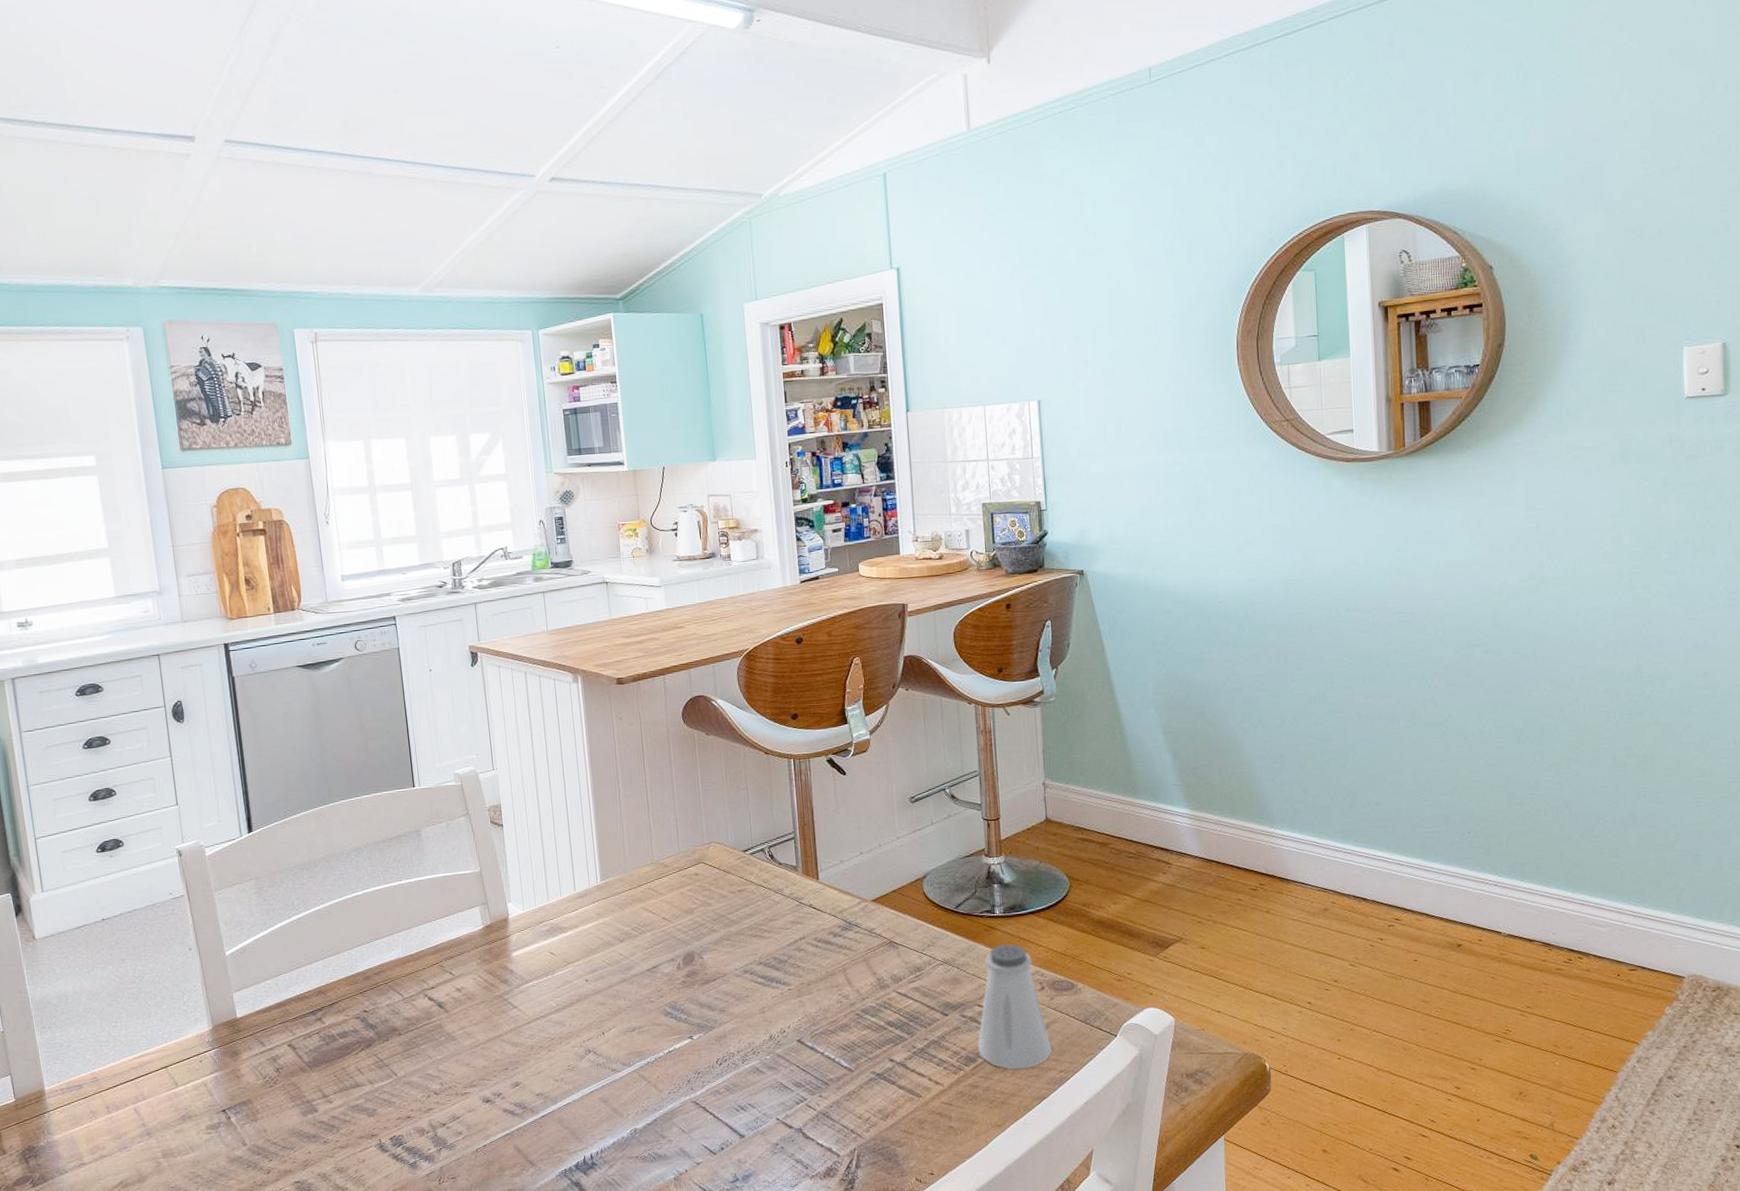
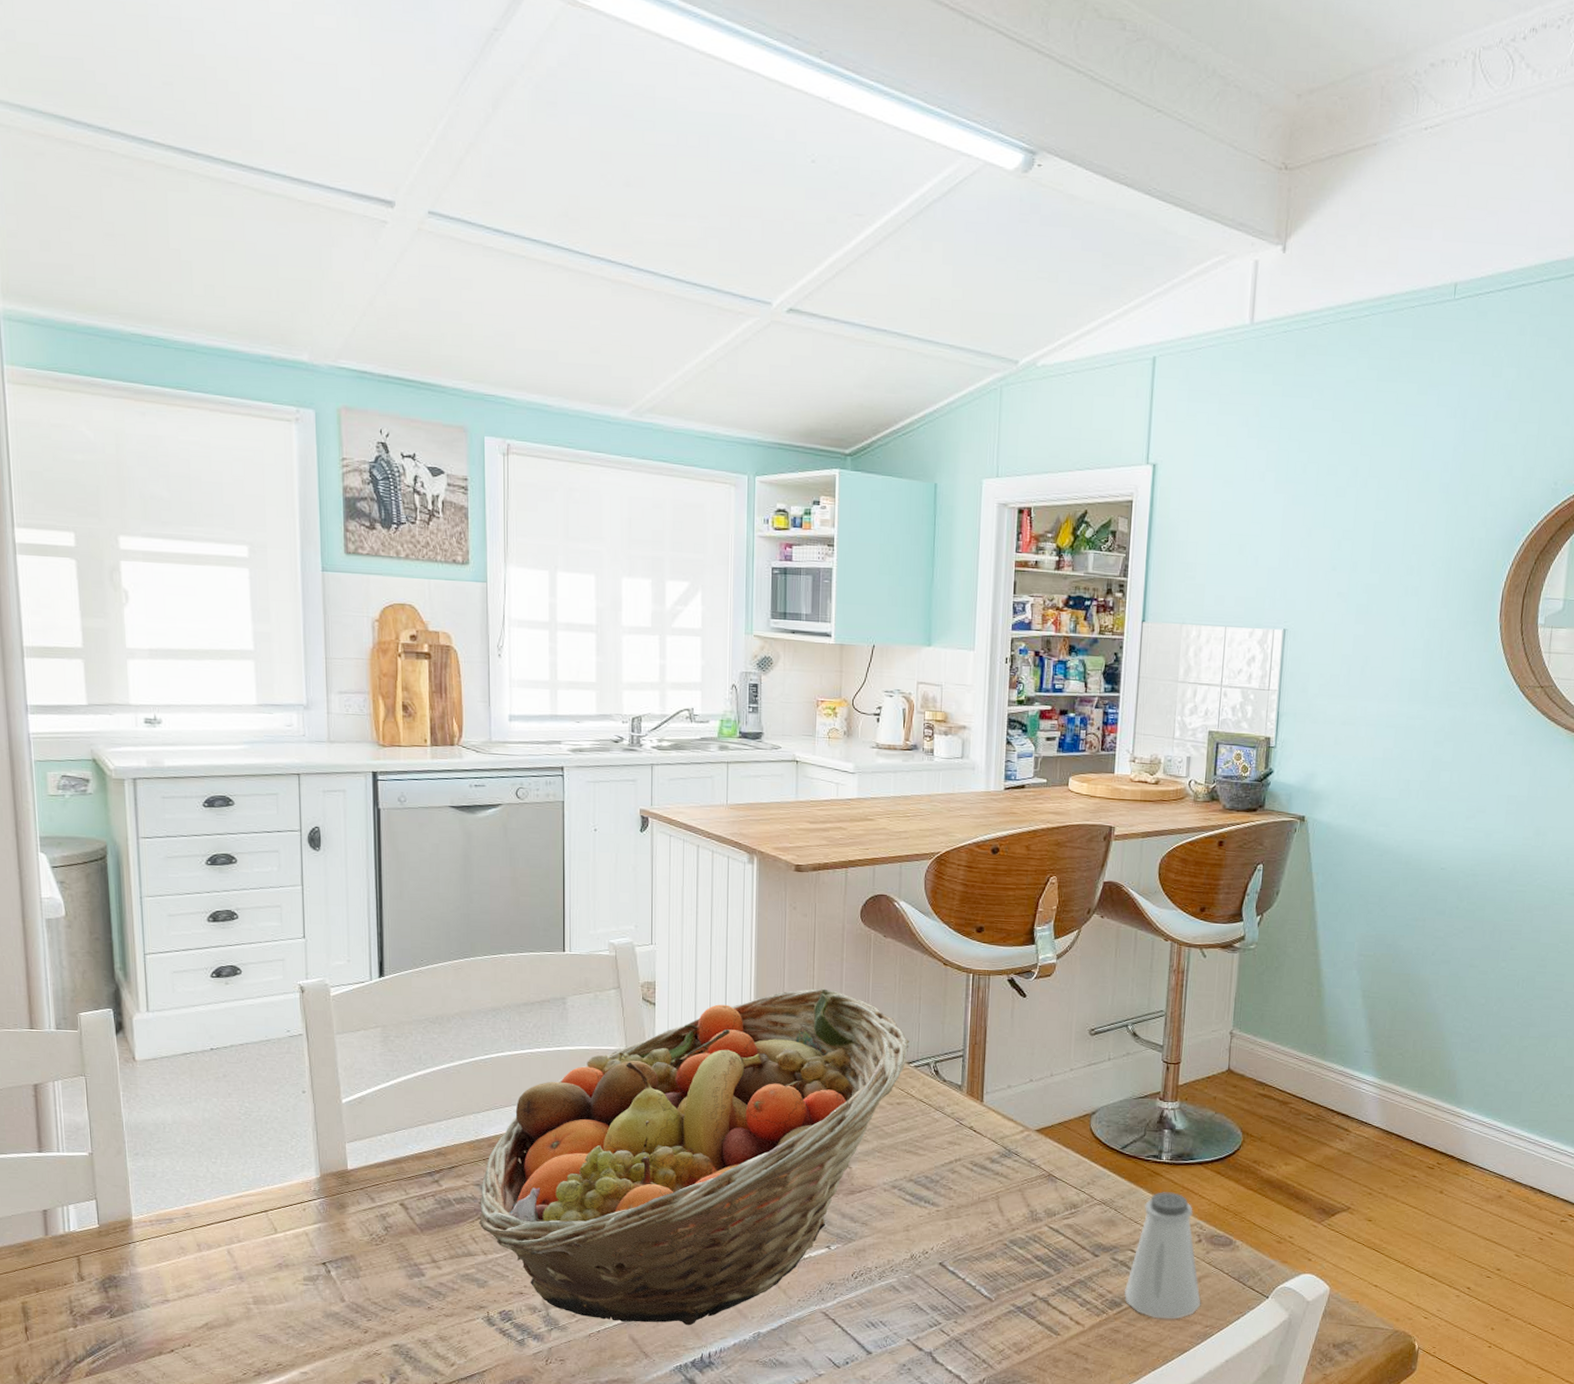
fruit basket: none [360,790,743,1134] -> present [479,988,910,1326]

